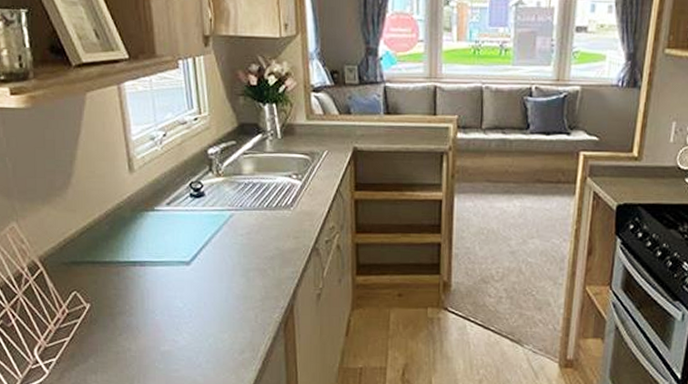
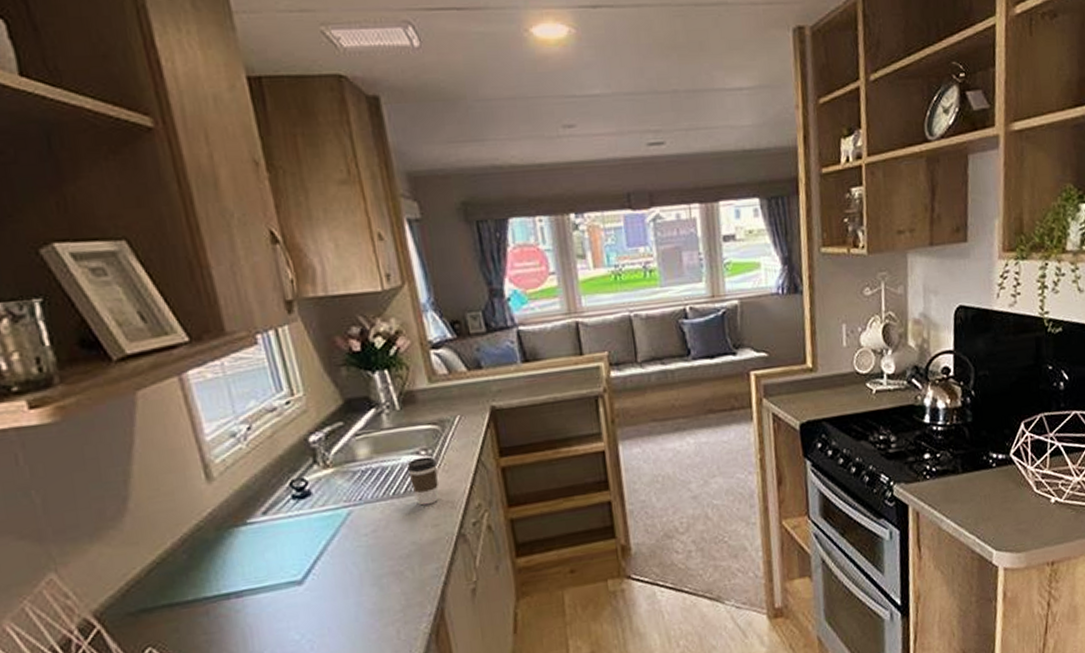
coffee cup: none [281,180,304,220] -> present [407,456,440,506]

